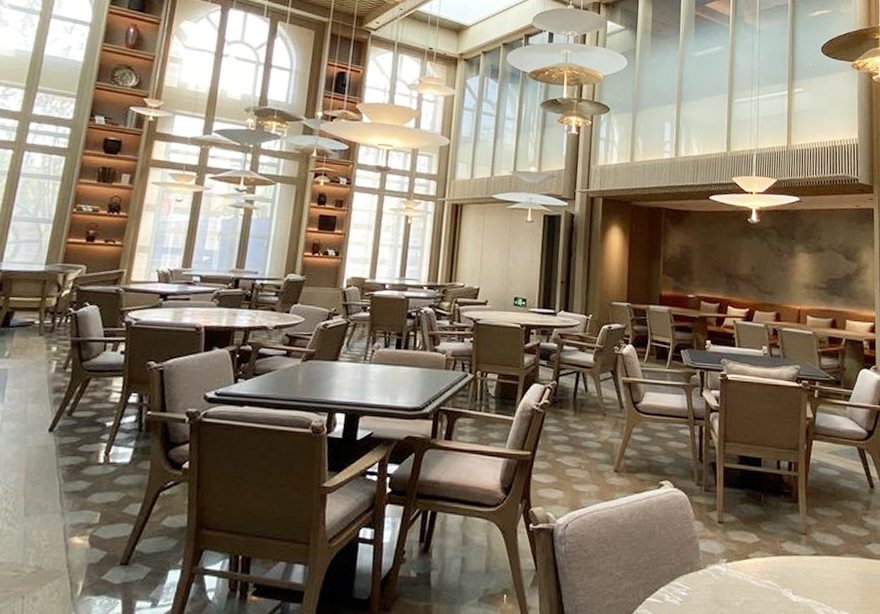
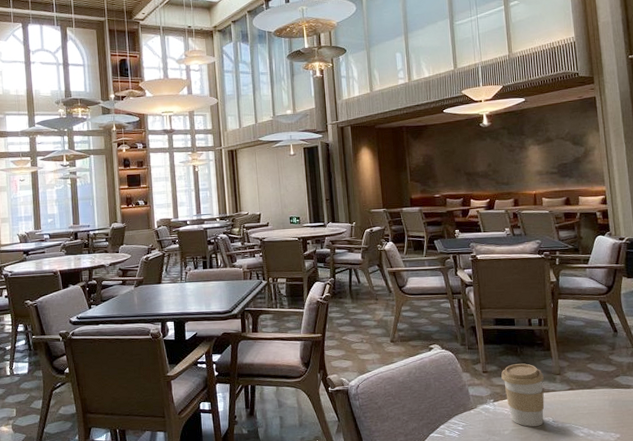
coffee cup: none [739,516,788,599] -> present [501,363,545,427]

